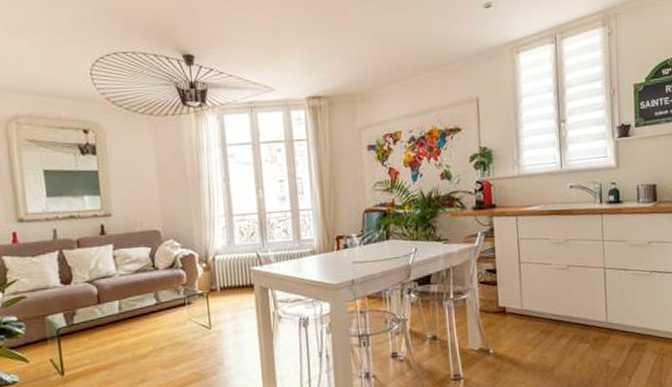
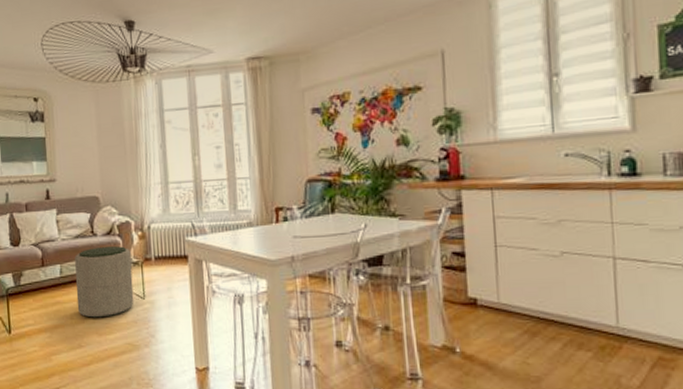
ottoman: none [135,279,200,352] -> present [75,246,134,318]

